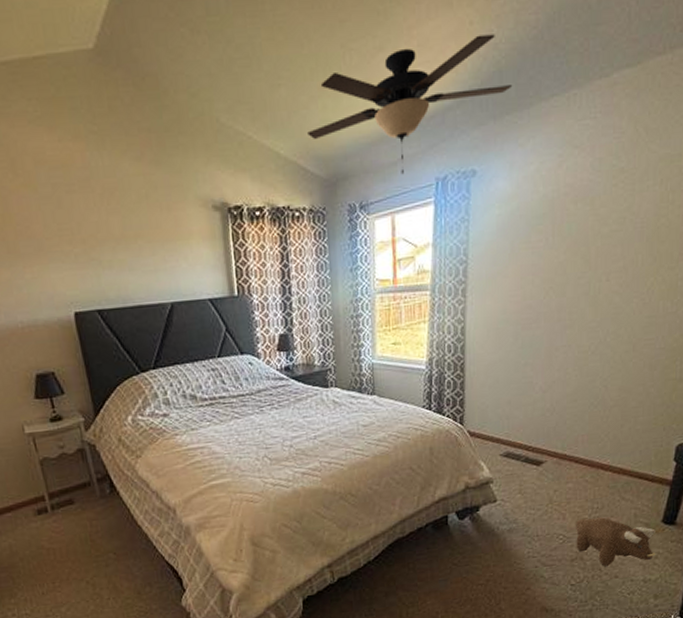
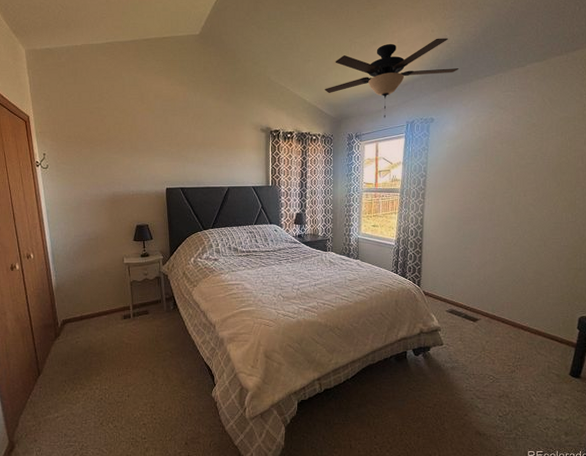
plush toy: present [576,517,656,566] -> none [503,366,566,404]

